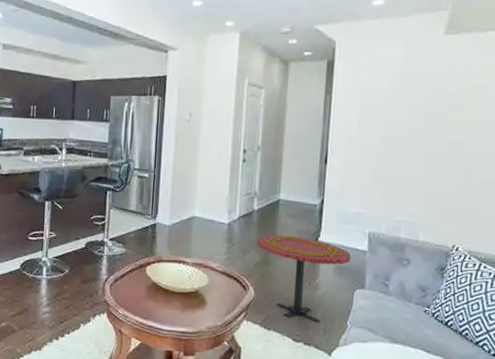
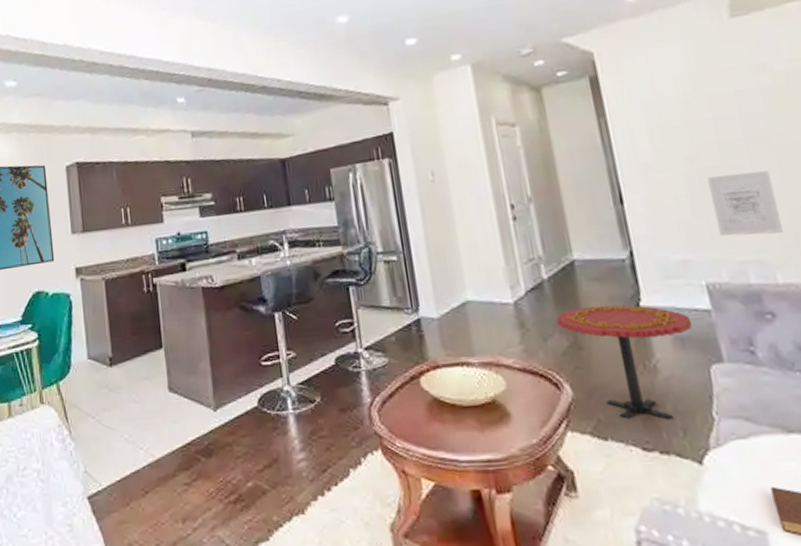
wall art: none [389,154,437,204] -> present [706,171,783,237]

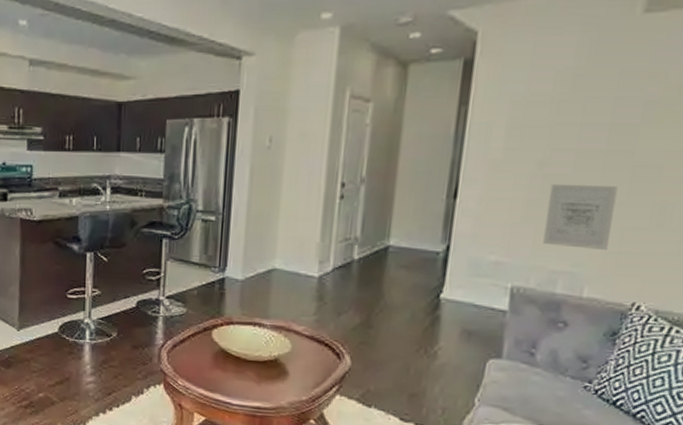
side table: present [556,304,693,420] -> none [355,290,485,399]

